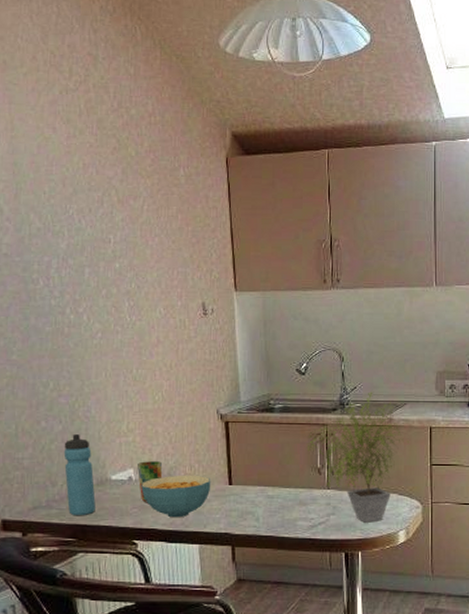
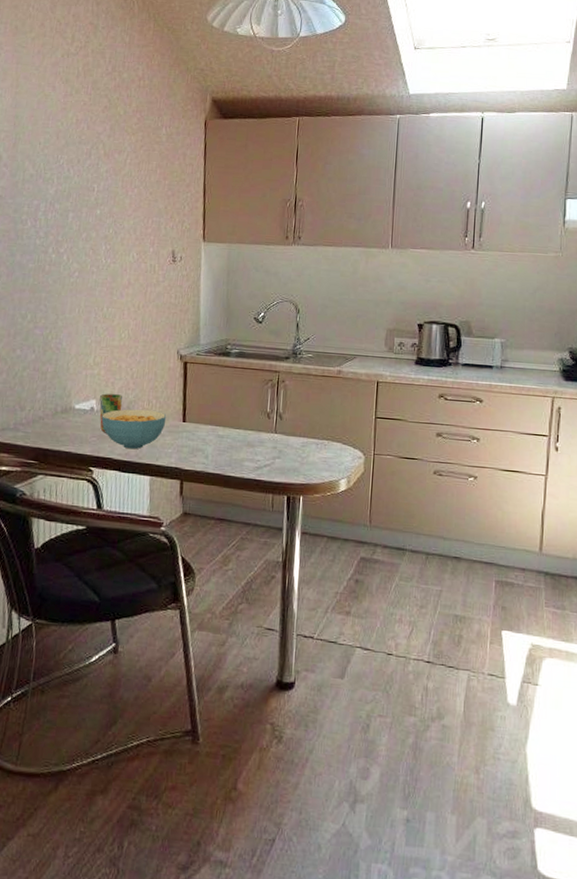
water bottle: present [63,434,96,516] -> none [33,364,59,441]
potted plant: present [303,391,409,523] -> none [256,343,356,469]

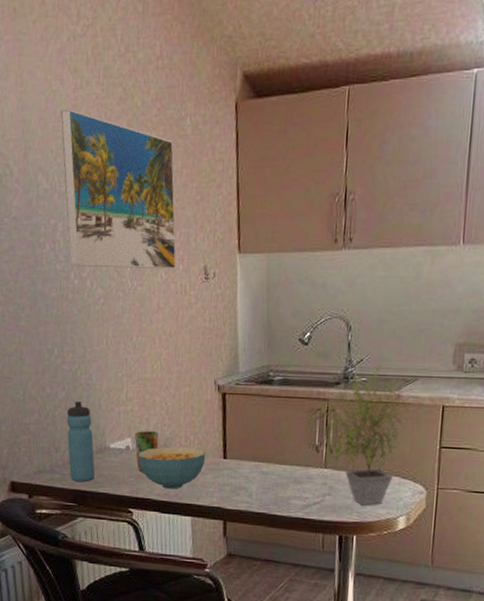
water bottle: none [33,364,59,441] -> present [66,402,95,482]
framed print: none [48,110,150,252] -> present [61,108,176,270]
potted plant: none [256,343,356,469] -> present [303,365,418,506]

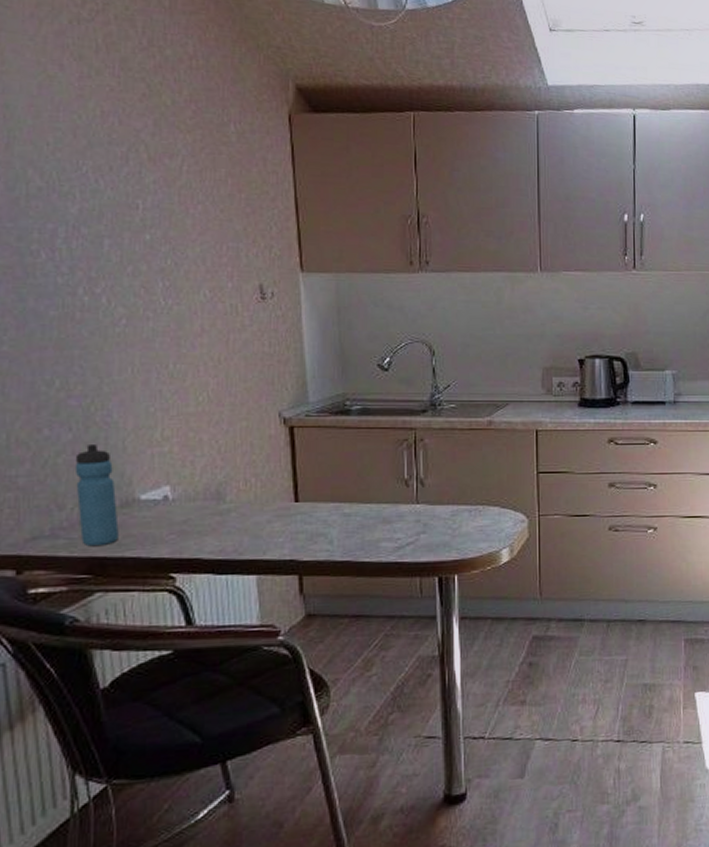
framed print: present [61,108,176,270] -> none [61,98,223,288]
cup: present [134,431,159,473] -> none [174,476,209,528]
cereal bowl: present [138,446,206,489] -> none [180,491,272,544]
potted plant: present [303,365,418,506] -> none [386,390,512,541]

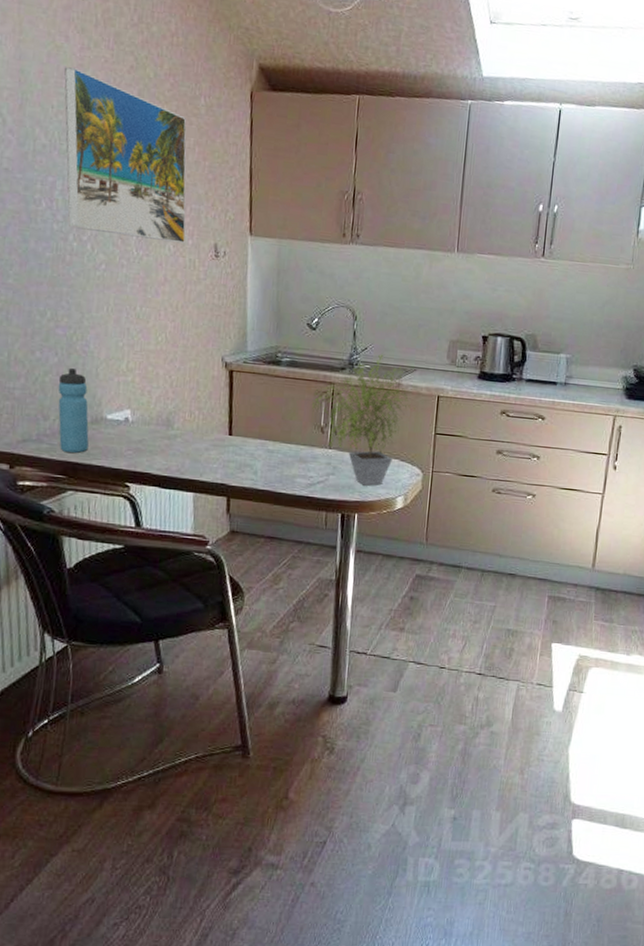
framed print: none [61,98,223,288] -> present [64,66,187,244]
potted plant: none [386,390,512,541] -> present [310,354,416,486]

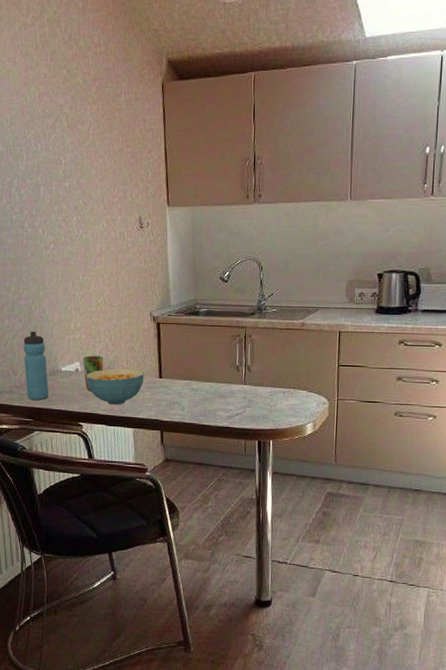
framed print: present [64,66,187,244] -> none [14,85,115,220]
cup: none [134,403,161,446] -> present [82,356,104,392]
cereal bowl: none [137,420,211,464] -> present [86,368,145,405]
potted plant: present [310,354,416,486] -> none [224,298,319,415]

